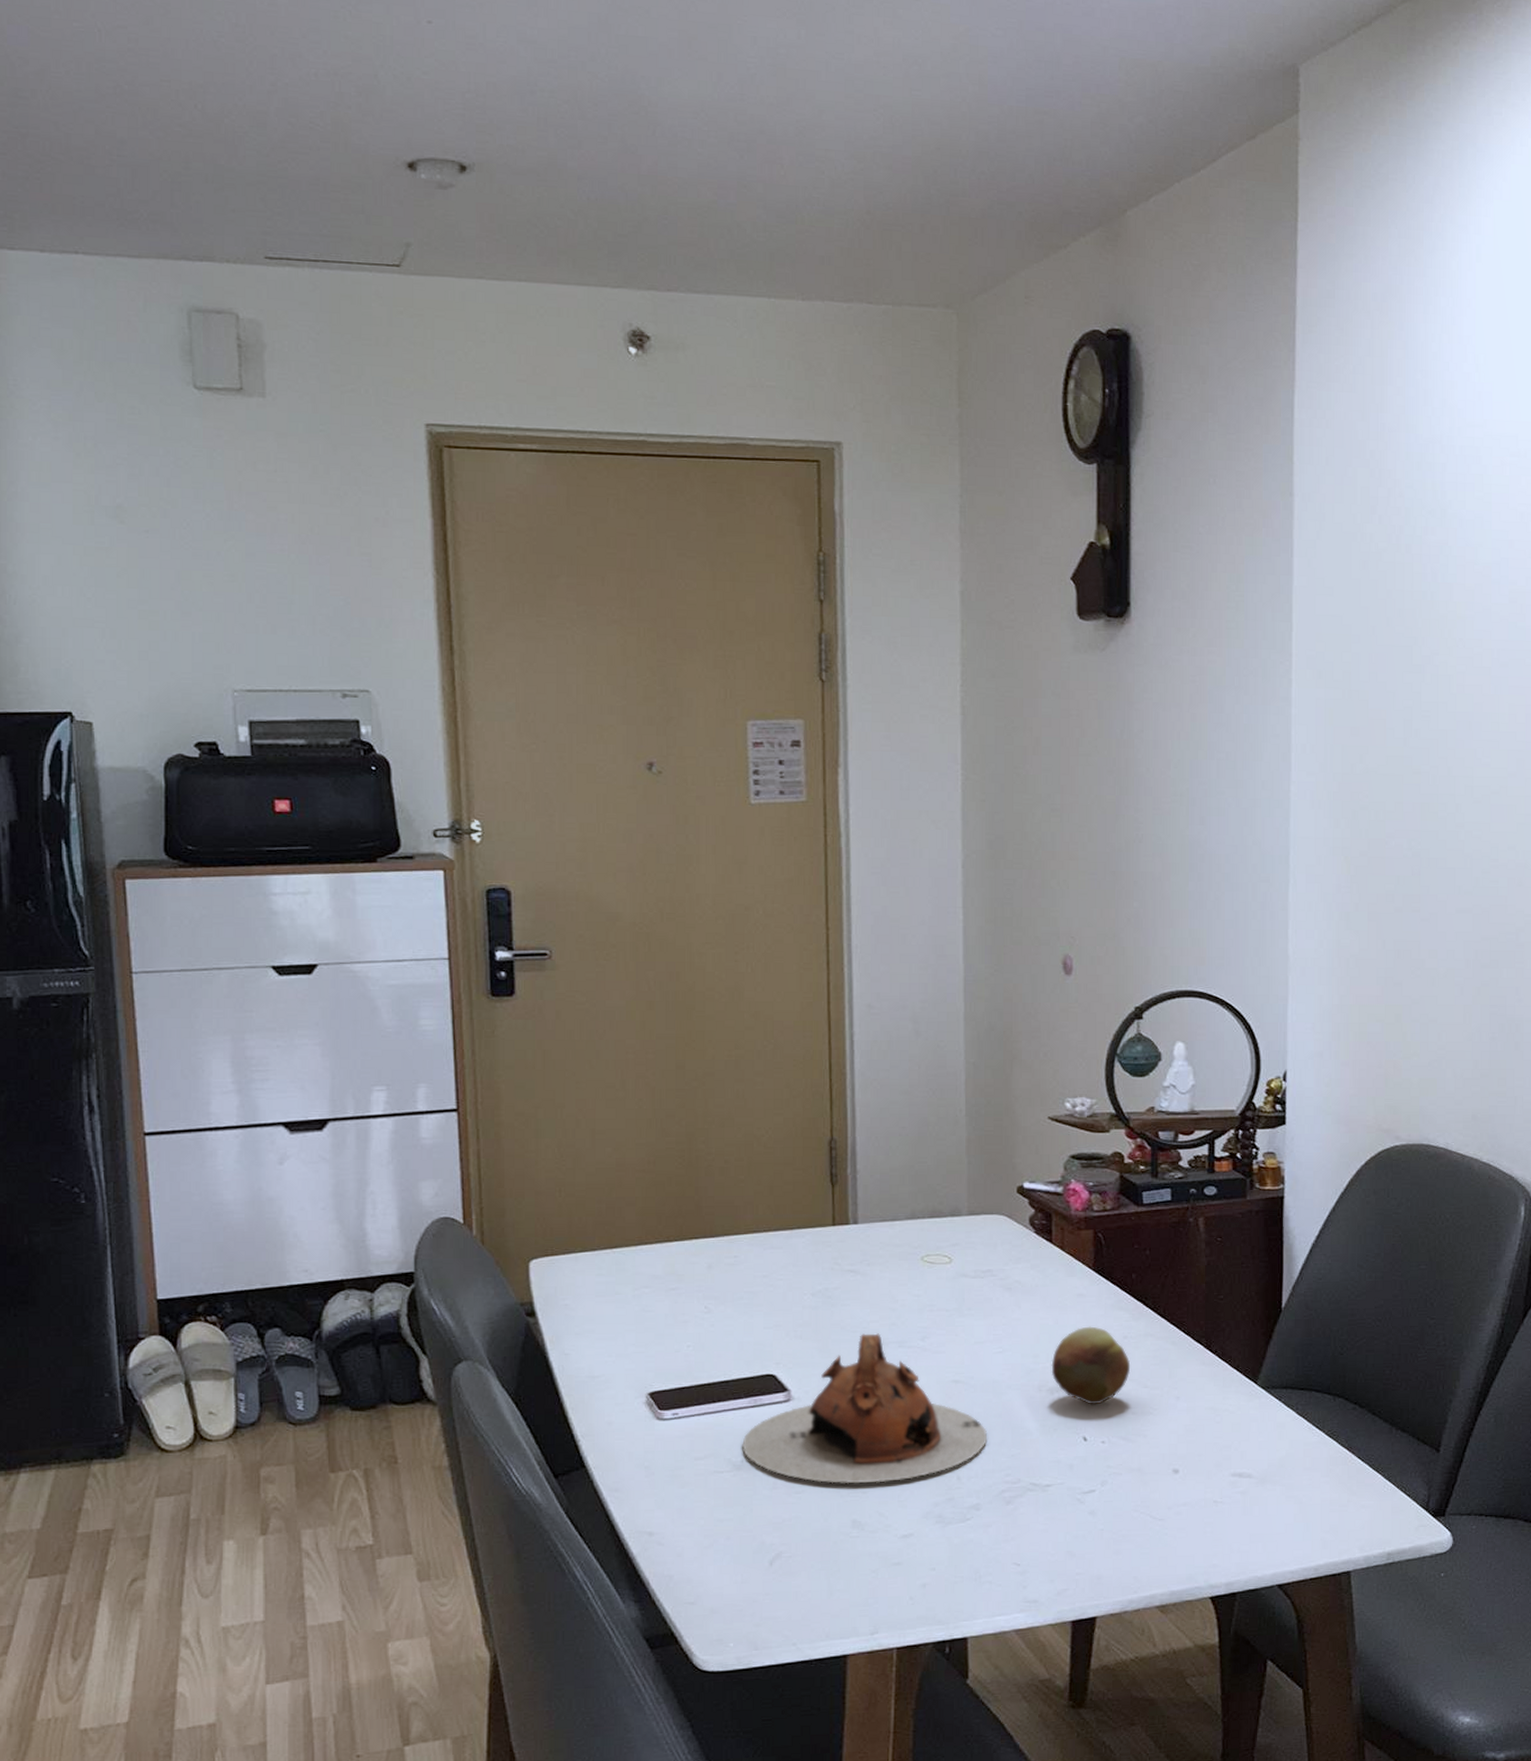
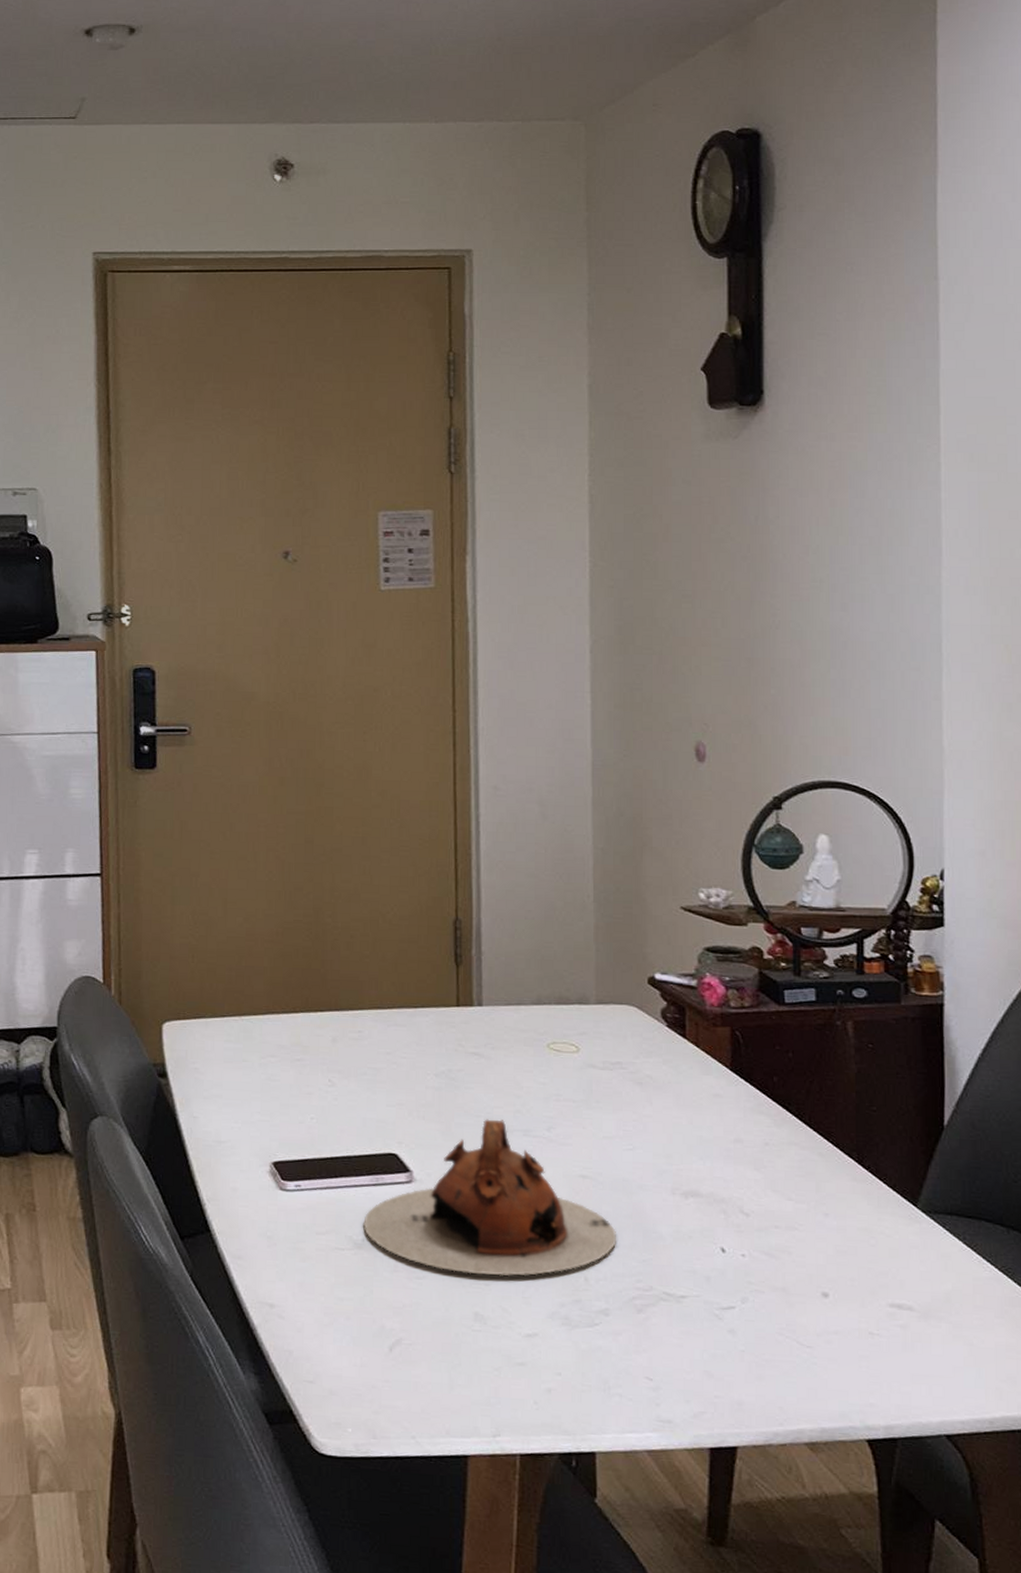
fruit: present [1051,1326,1131,1405] -> none [685,1129,773,1215]

